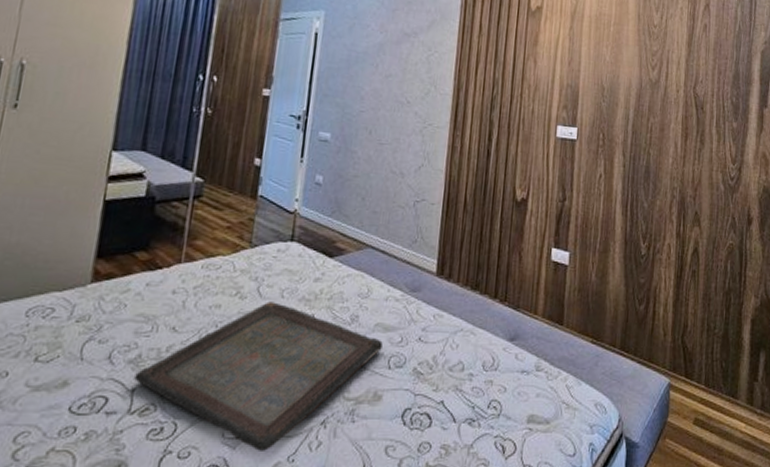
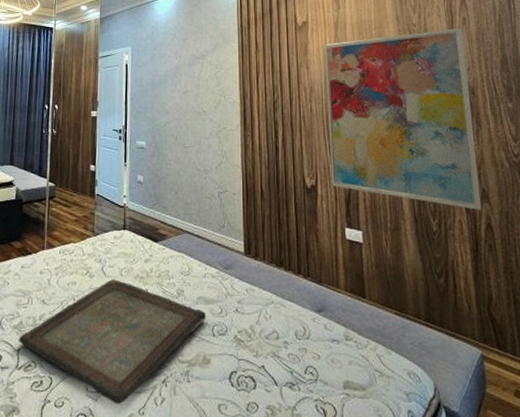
wall art: none [544,34,702,234] -> present [324,27,482,210]

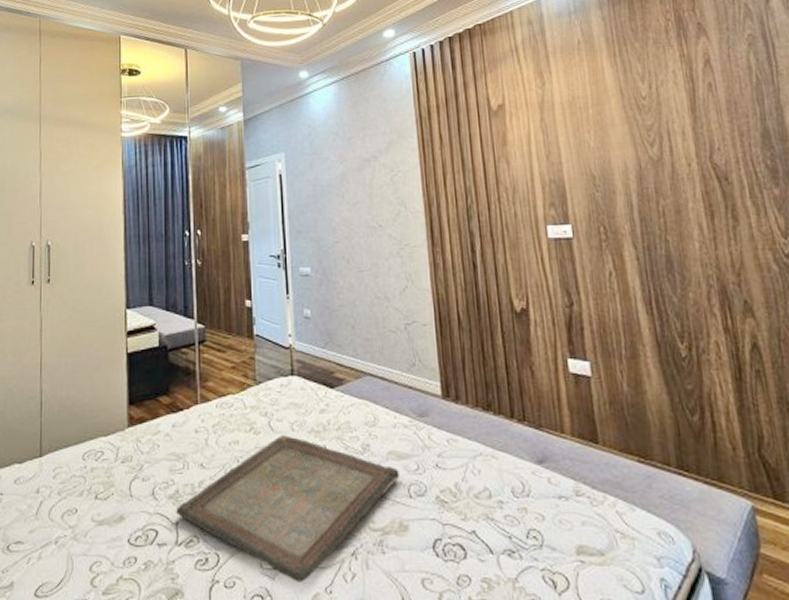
wall art: present [324,27,482,210] -> none [527,96,744,328]

